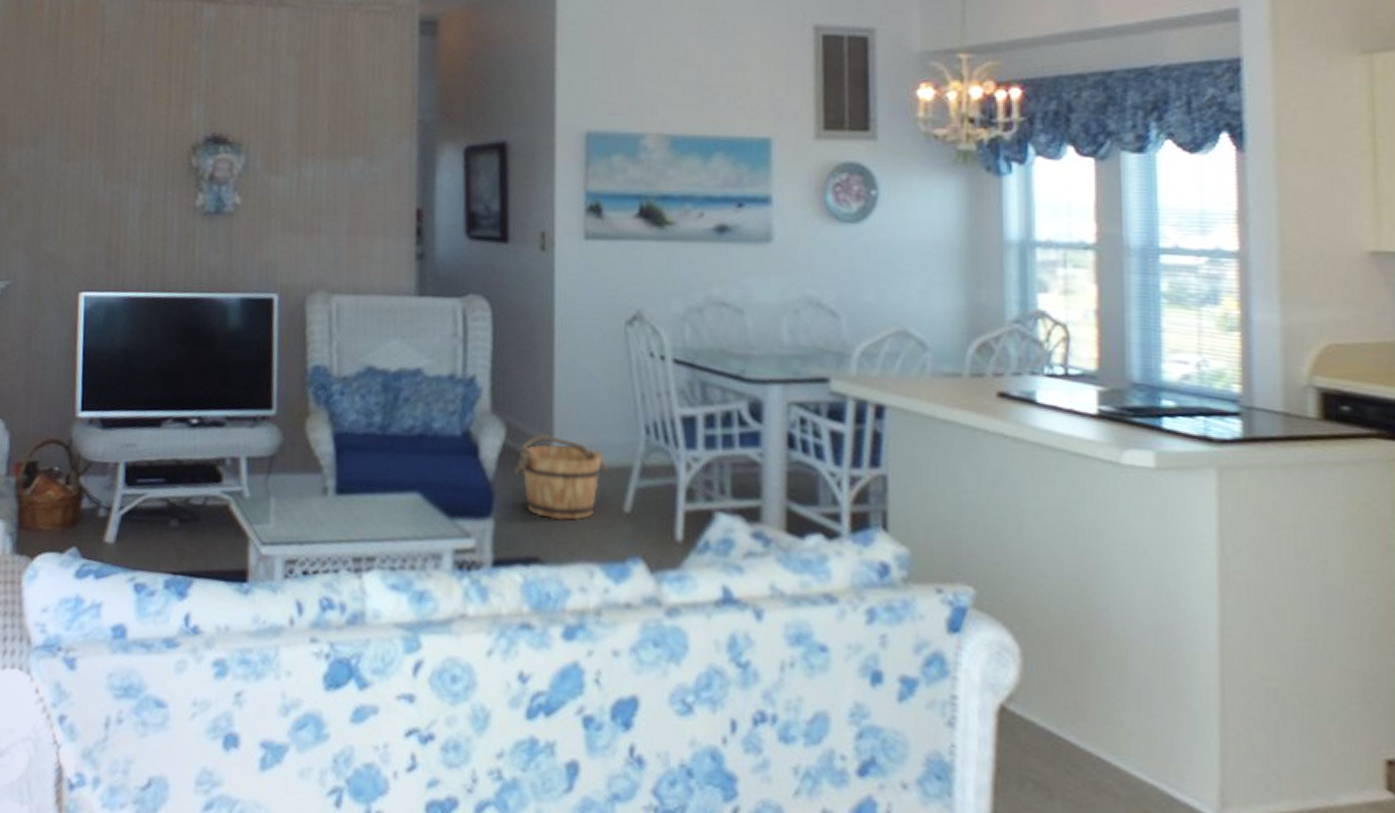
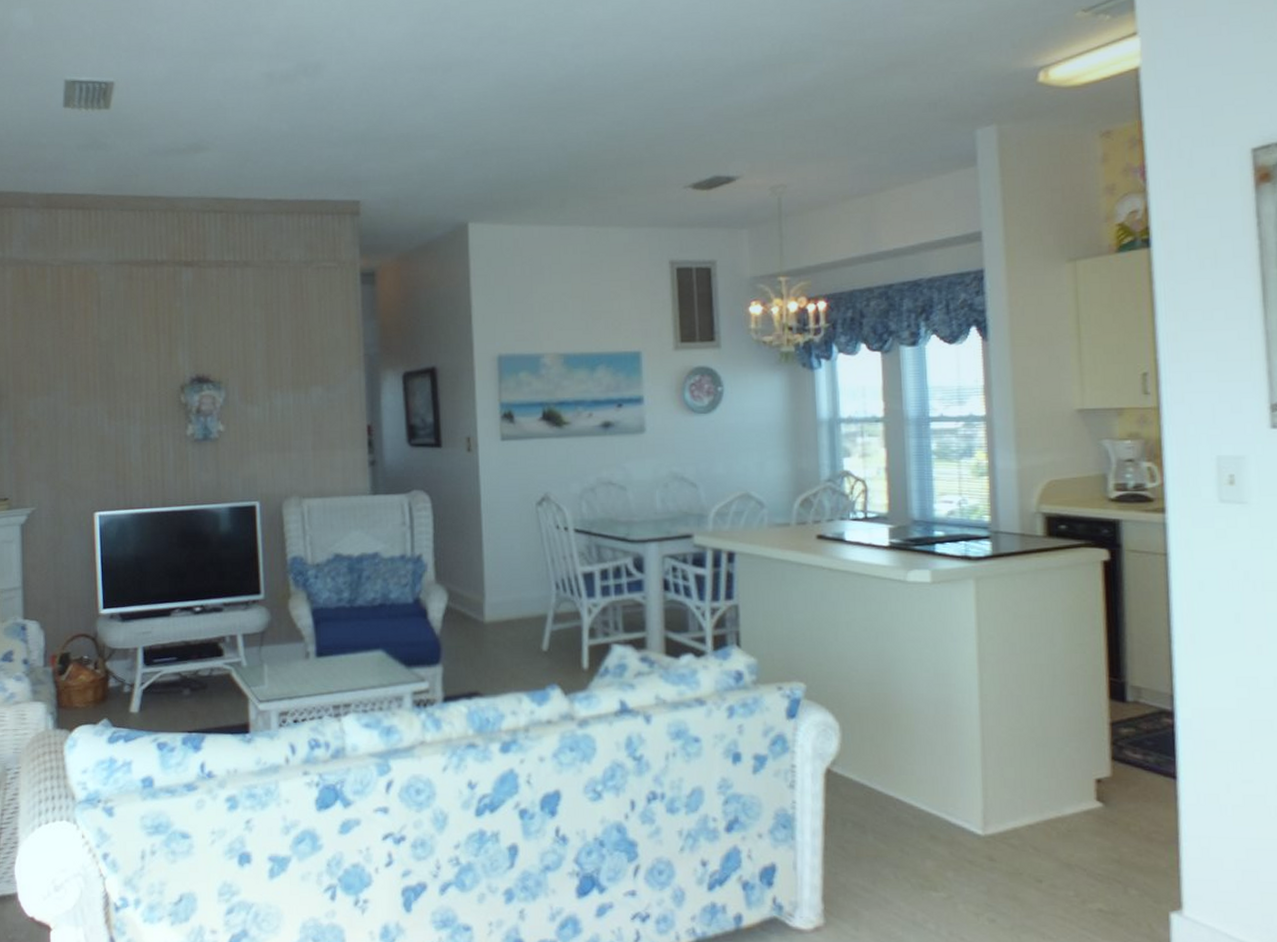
bucket: present [514,435,607,521] -> none [456,596,528,662]

